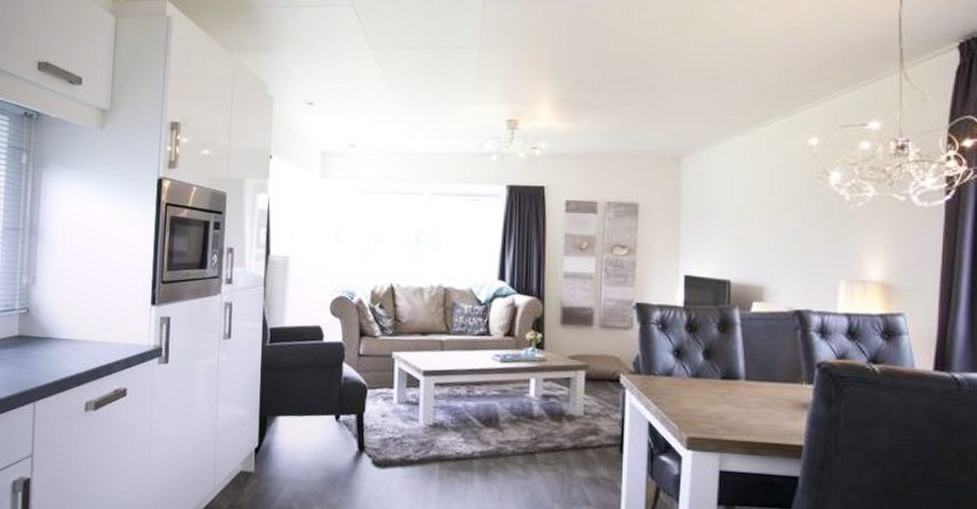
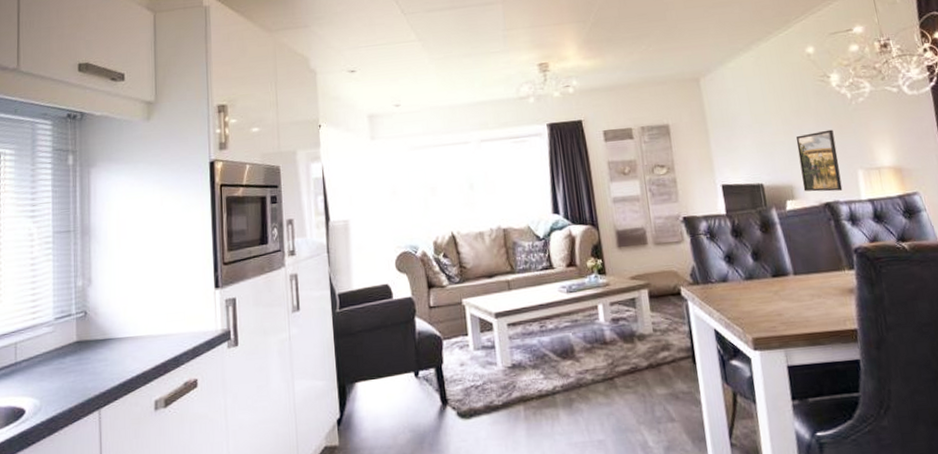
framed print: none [774,232,821,300] -> present [796,129,843,192]

